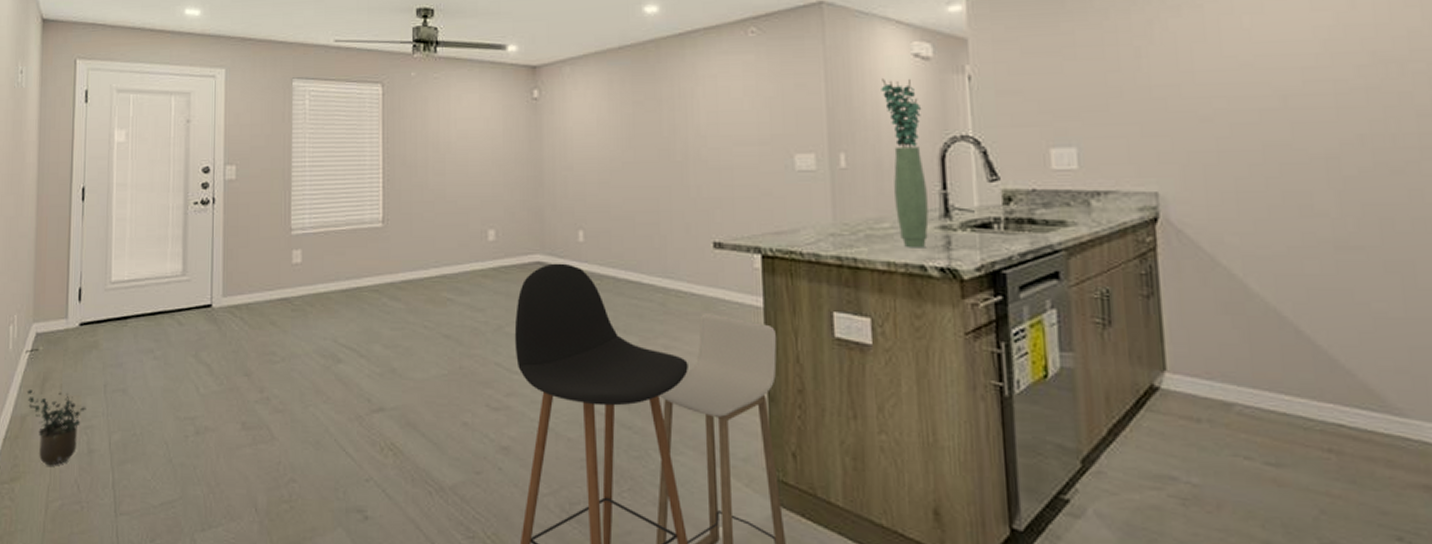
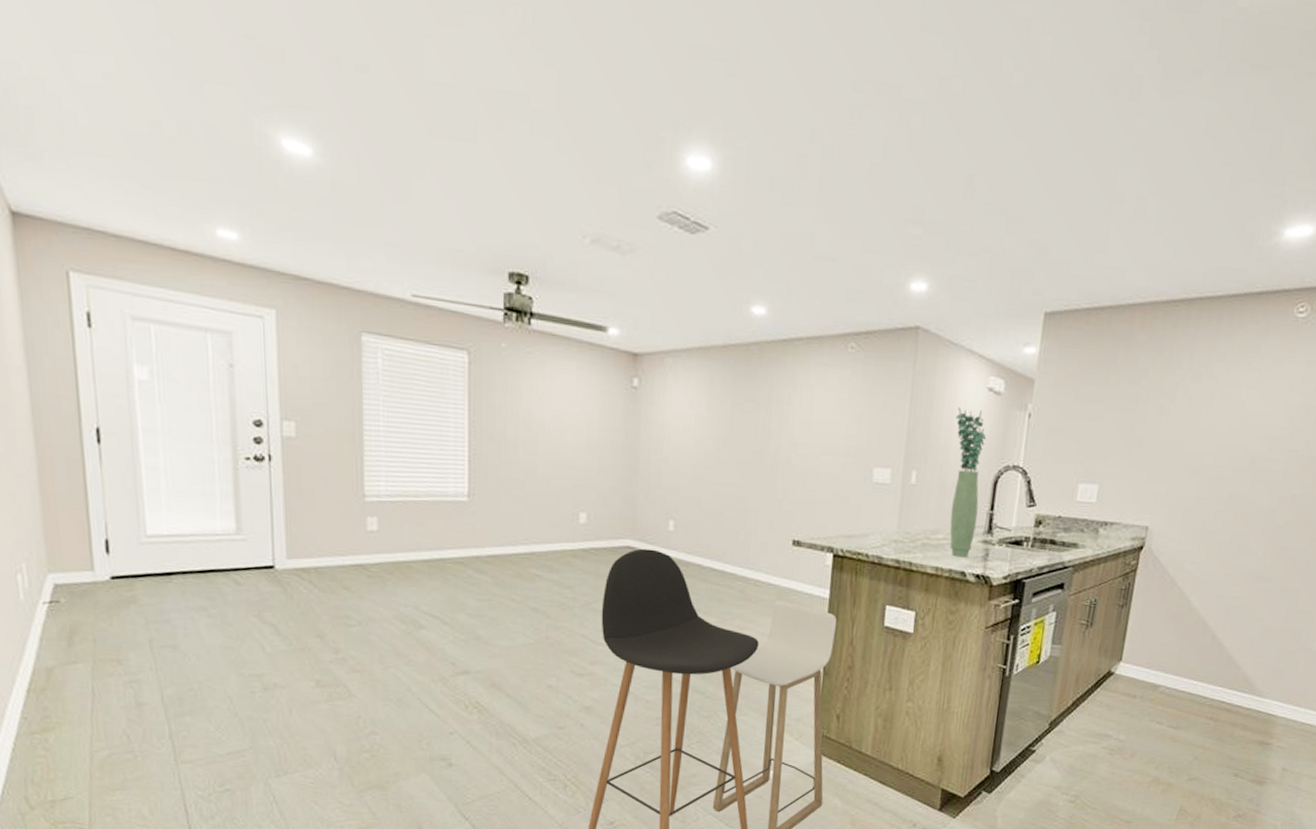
potted plant: present [26,390,86,466] -> none [50,642,130,718]

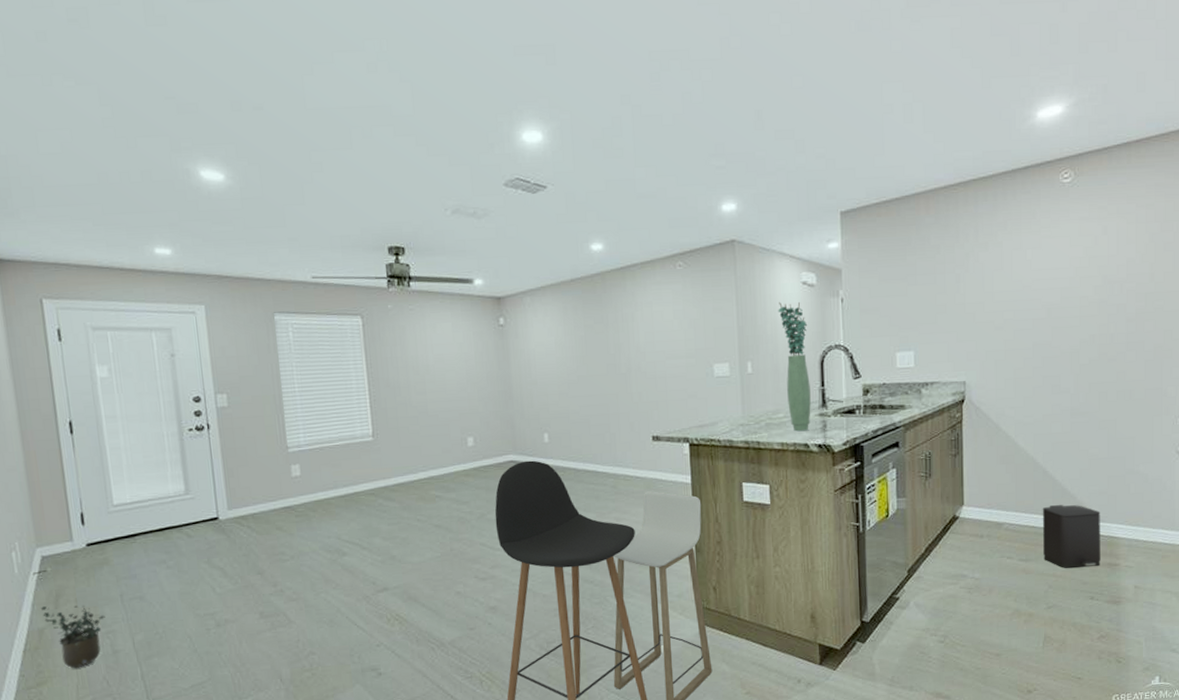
potted plant: none [50,642,130,718] -> present [40,605,105,669]
pedal bin: none [1194,673,1264,742] -> present [1042,505,1101,568]

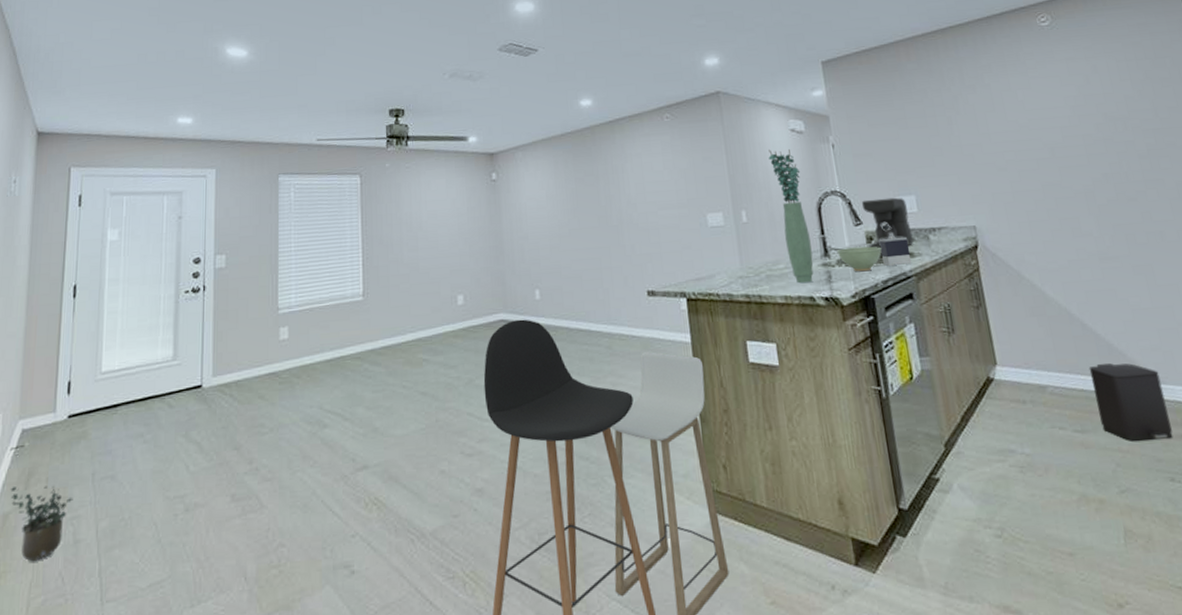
bowl: none [834,398,877,422] -> present [836,246,883,272]
coffee maker: none [862,352,907,401] -> present [861,197,914,249]
perfume bottle: none [874,376,902,418] -> present [878,222,912,267]

